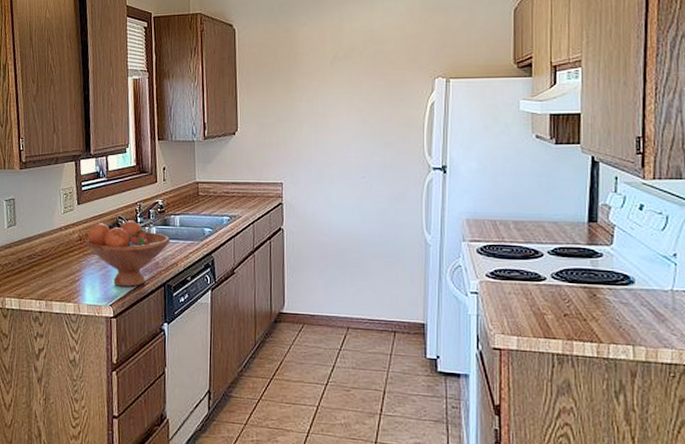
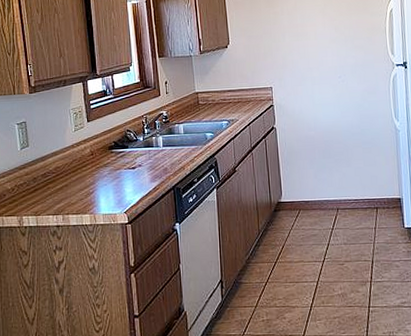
fruit bowl: present [85,220,171,287] -> none [97,132,177,194]

